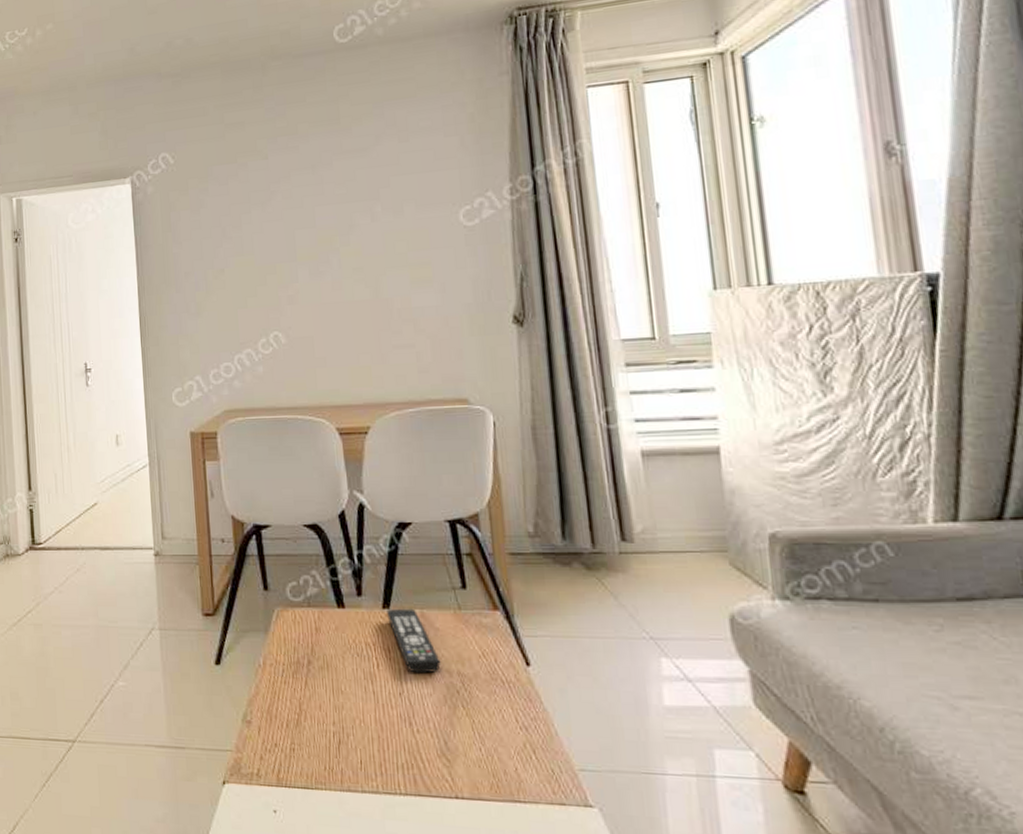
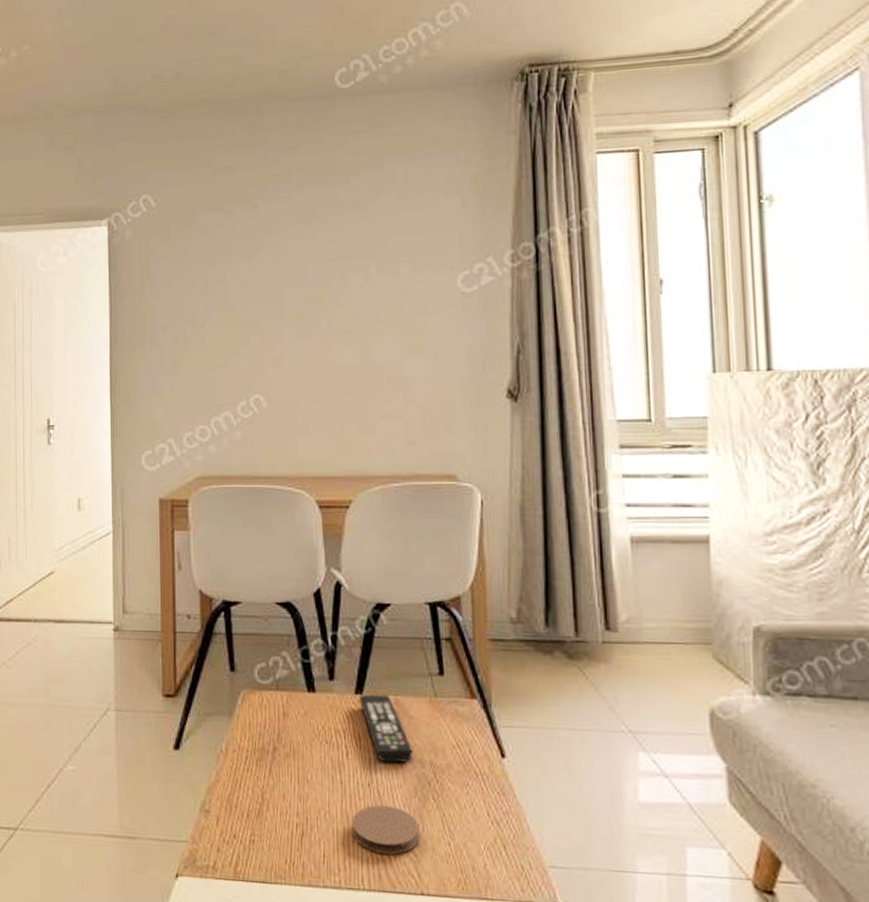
coaster: none [386,713,451,761] -> present [352,805,419,855]

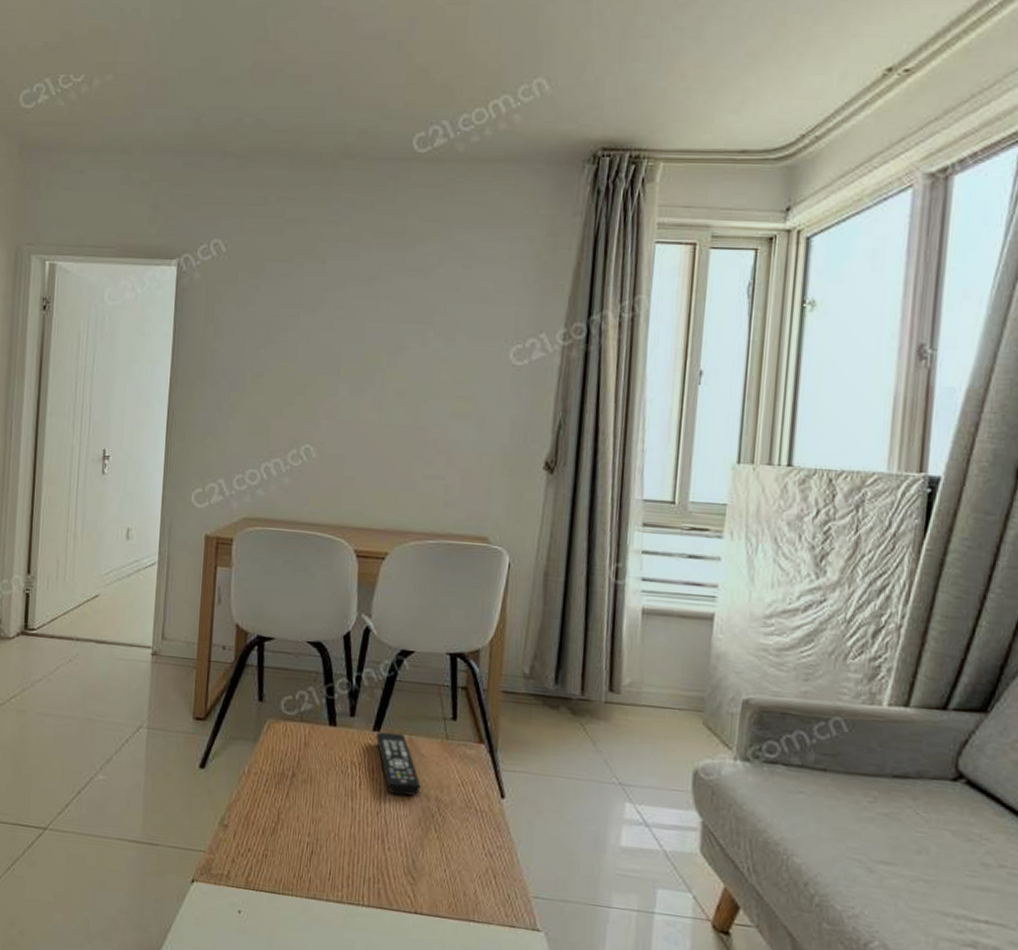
coaster: present [352,805,419,855] -> none [358,831,419,877]

